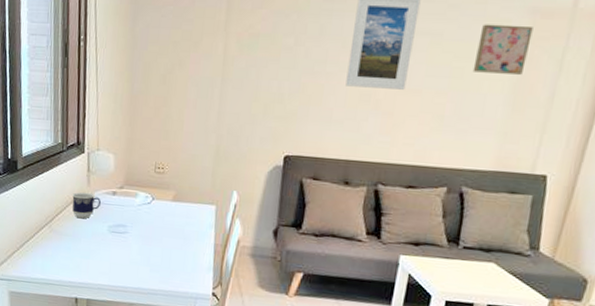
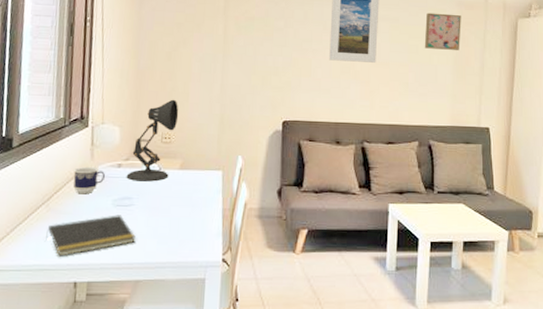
notepad: none [50,240,130,275] -> present [46,215,136,257]
desk lamp: none [120,127,173,211] -> present [126,99,179,182]

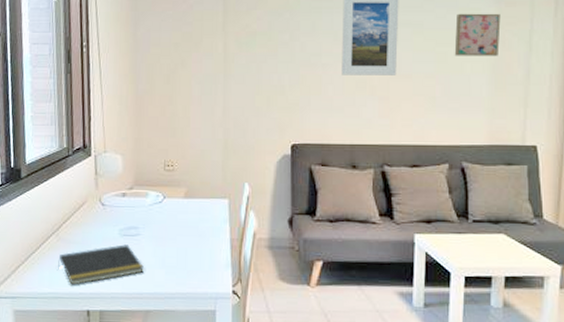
cup: present [73,166,105,195] -> none [80,196,110,224]
desk lamp: present [126,99,179,182] -> none [131,125,181,211]

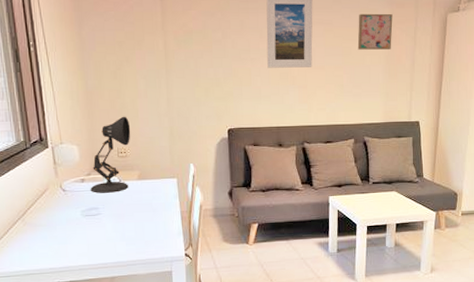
notepad: present [58,244,144,285] -> none [26,223,107,262]
desk lamp: none [131,125,181,211] -> present [90,116,131,193]

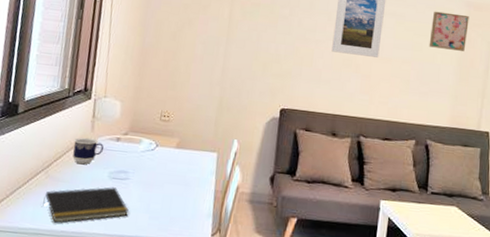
notepad: none [26,223,107,262] -> present [42,187,129,223]
cup: none [42,183,71,208] -> present [72,137,104,165]
desk lamp: present [90,116,131,193] -> none [123,78,180,158]

